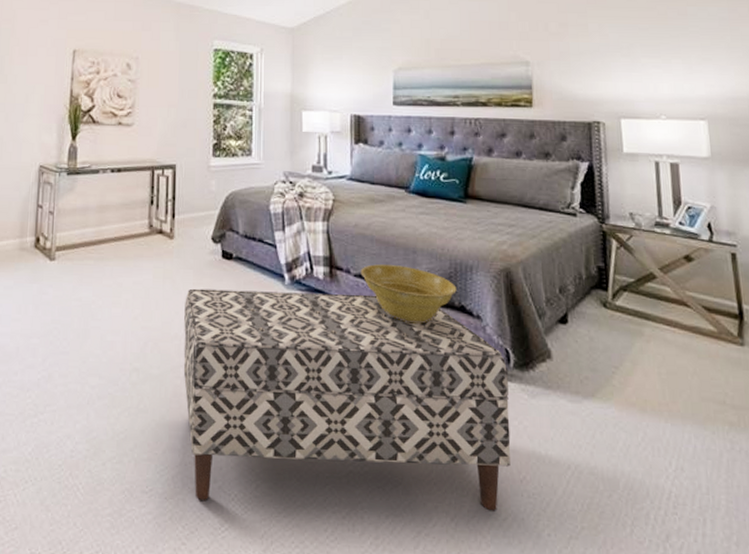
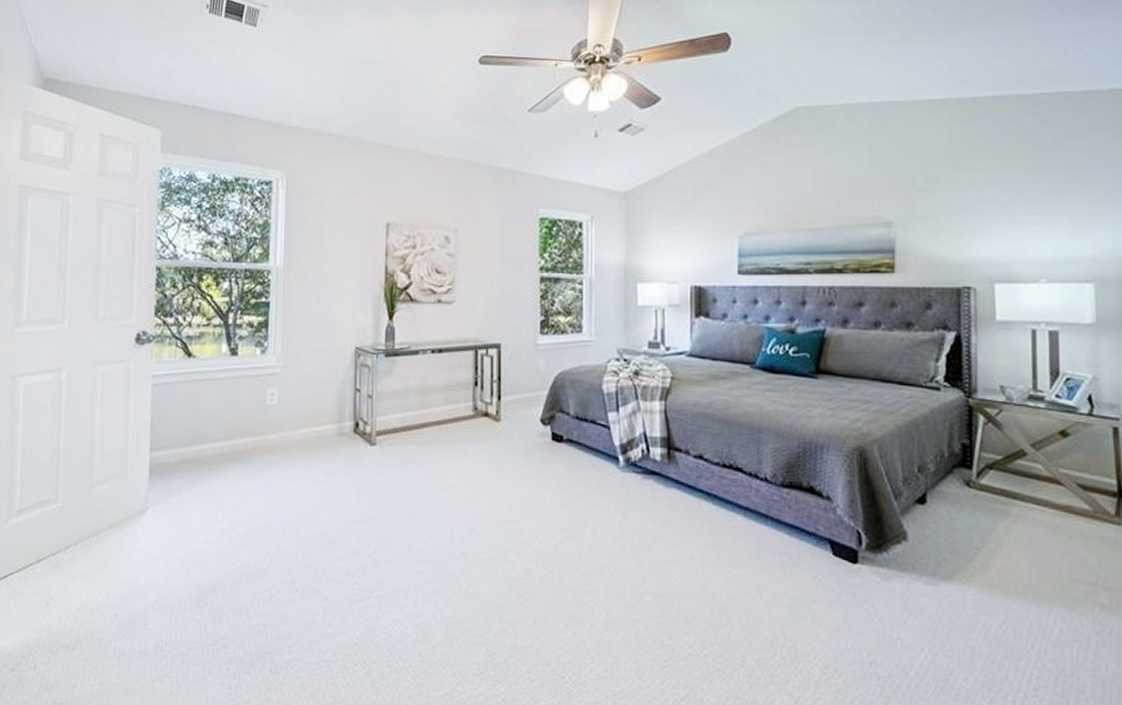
bench: present [183,288,511,511] -> none [513,472,860,694]
planter bowl: present [360,264,457,324] -> none [701,445,805,506]

